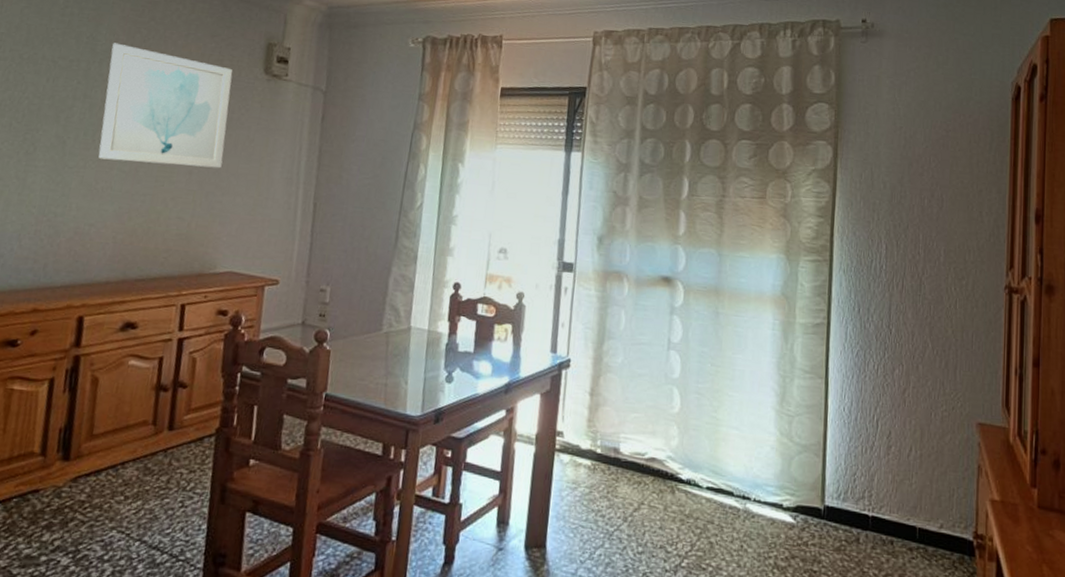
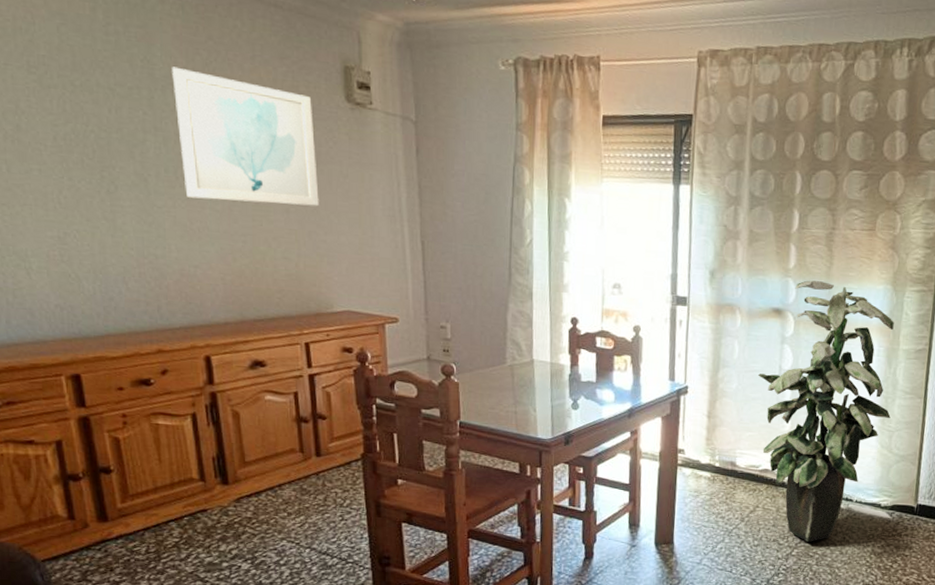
indoor plant: none [646,248,789,550] -> present [758,280,894,542]

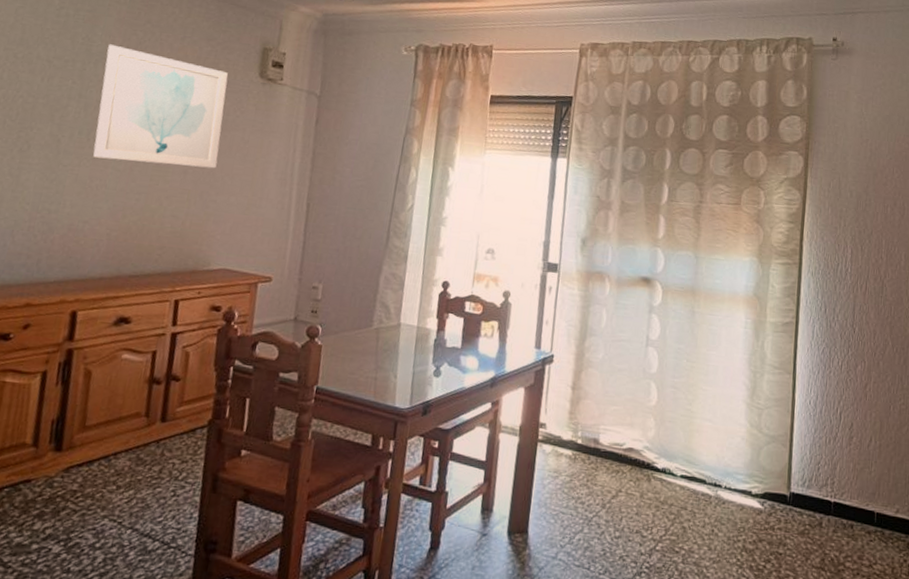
indoor plant: present [758,280,894,542] -> none [625,250,761,535]

